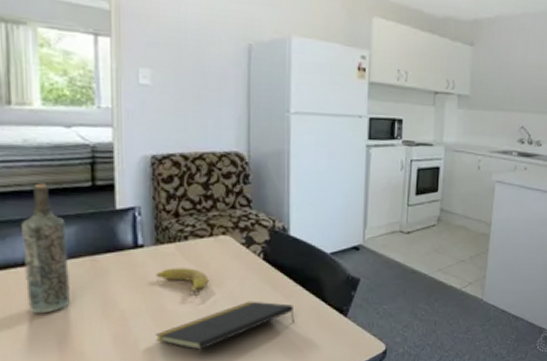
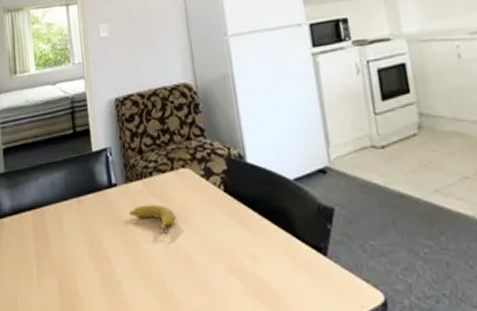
bottle: present [22,183,70,314] -> none [28,135,65,254]
notepad: present [156,301,295,350] -> none [135,238,267,294]

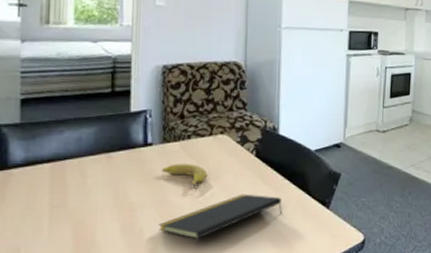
notepad: none [135,238,267,294] -> present [159,194,282,239]

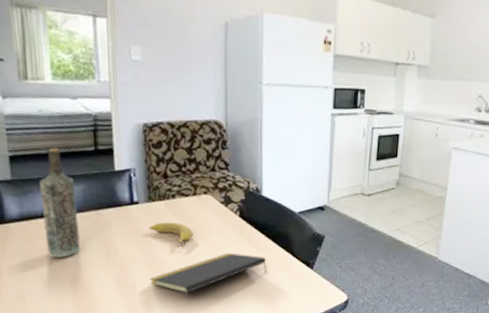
bottle: none [49,90,88,205] -> present [40,147,80,258]

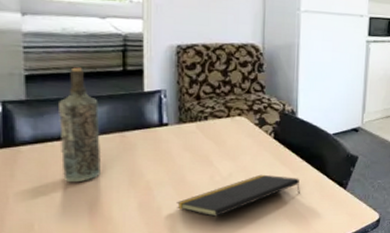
fruit: present [148,222,193,248] -> none [178,144,226,170]

